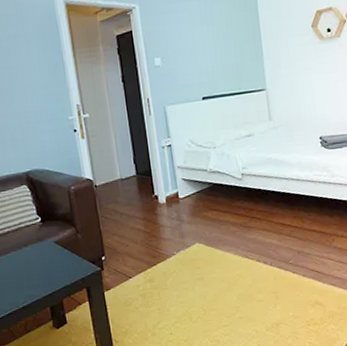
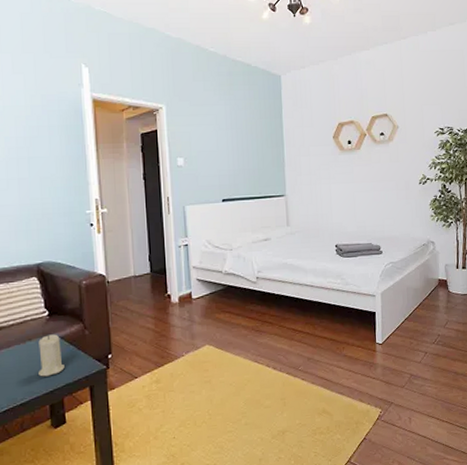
candle: none [34,239,61,281] -> present [38,334,65,377]

